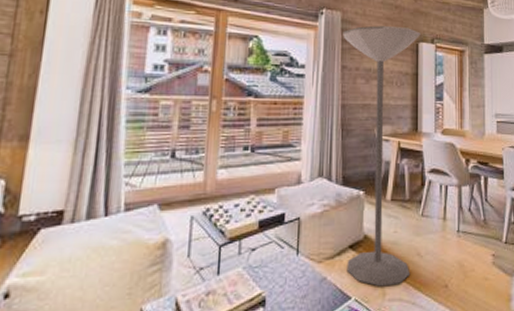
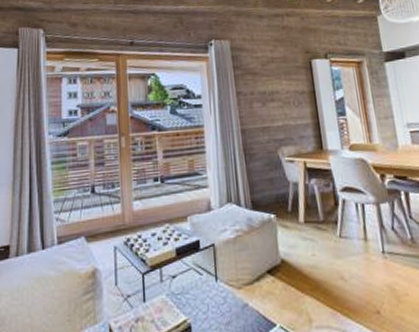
floor lamp: present [343,25,421,287] -> none [233,46,336,313]

